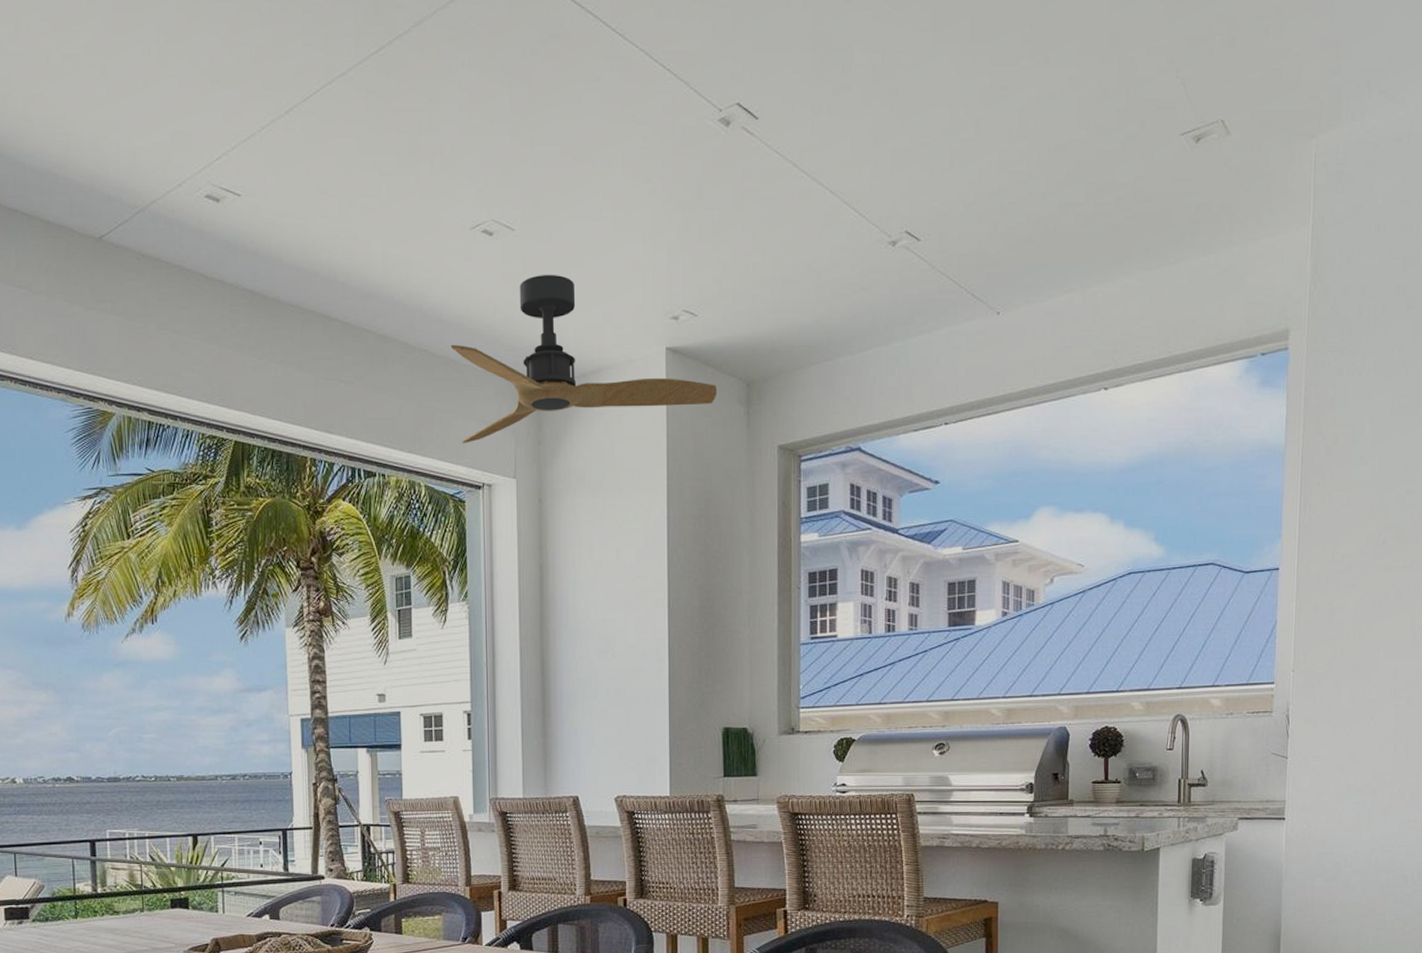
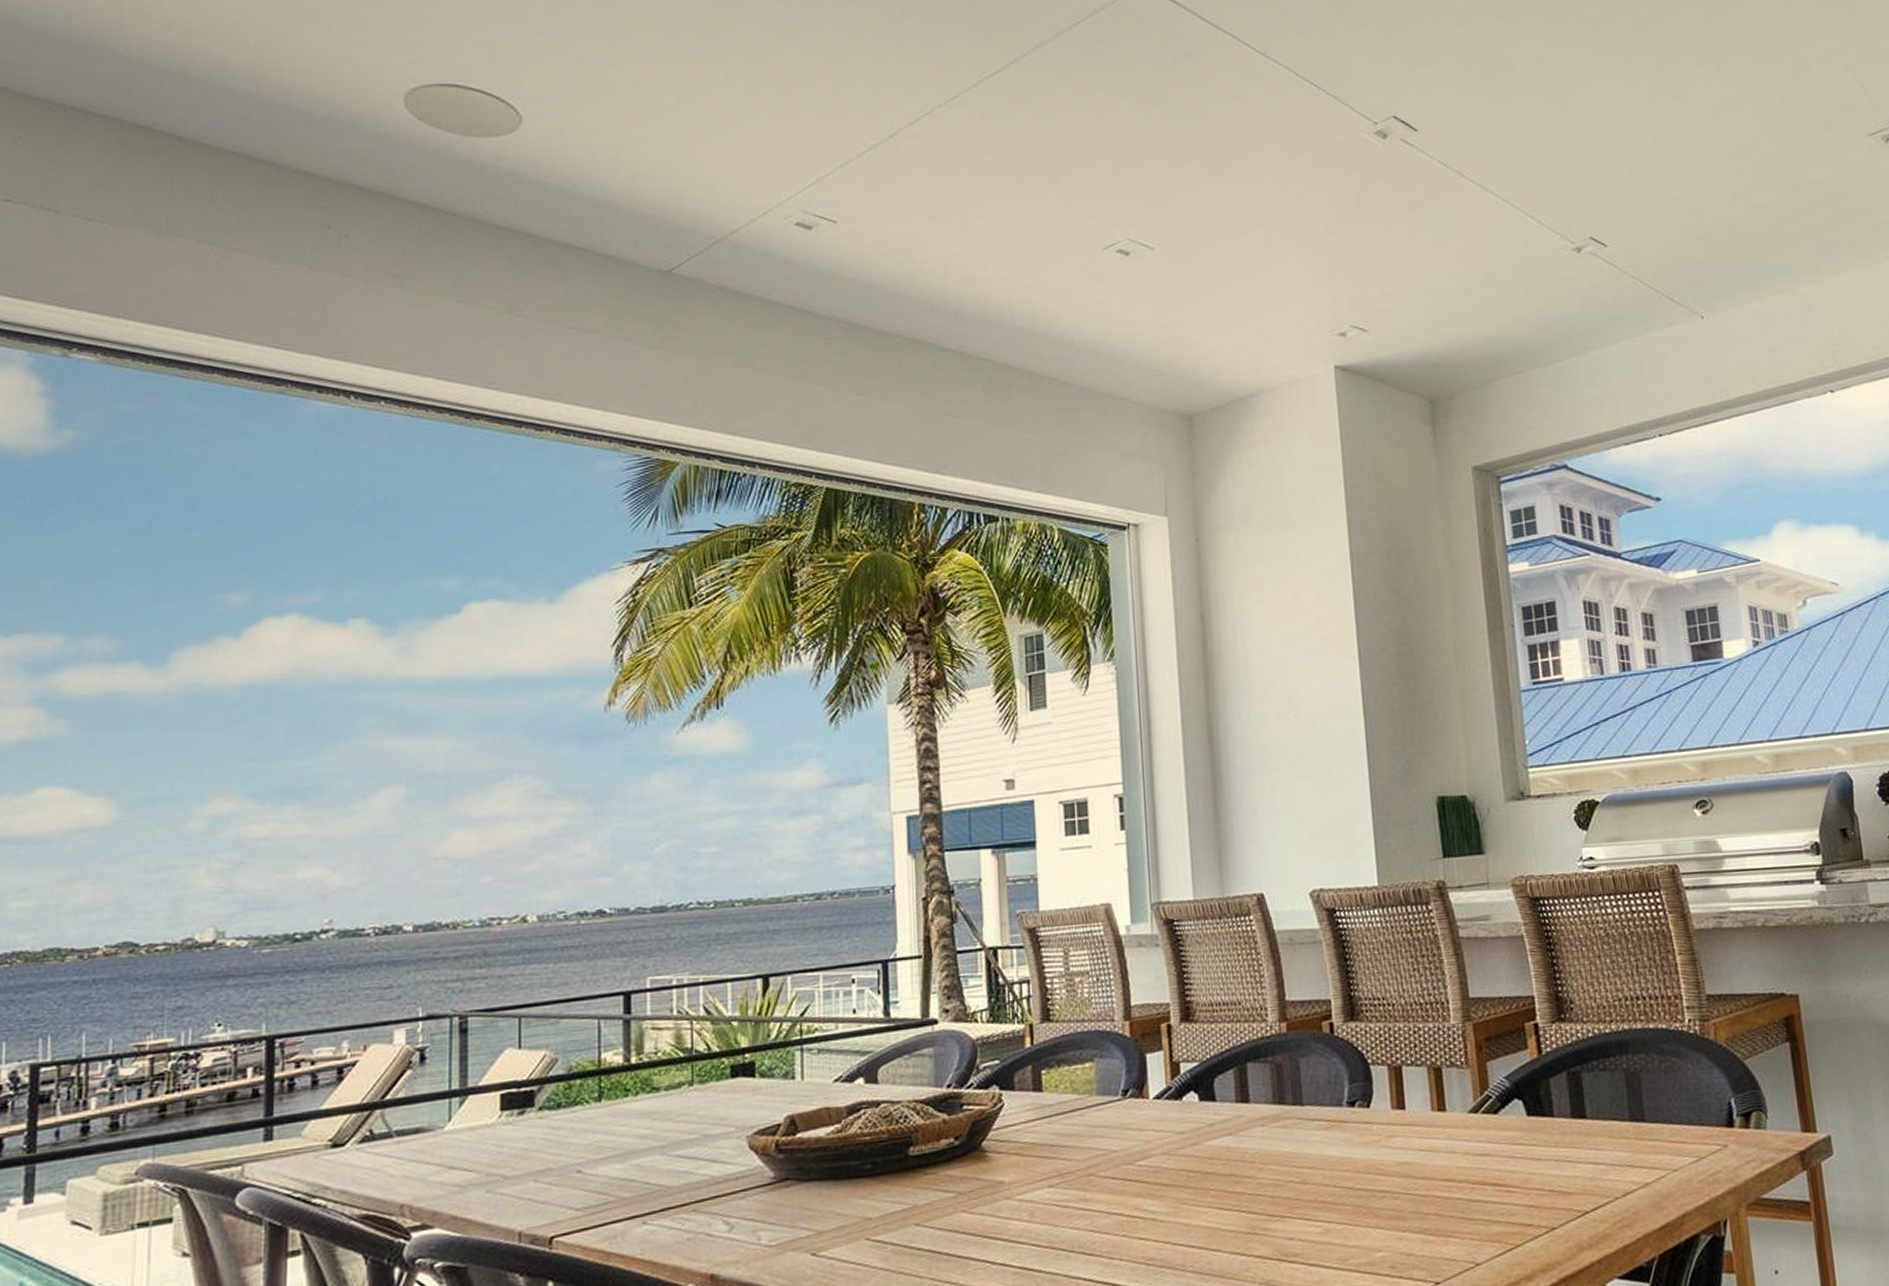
ceiling fan: present [450,274,718,443] -> none [1084,293,1397,479]

